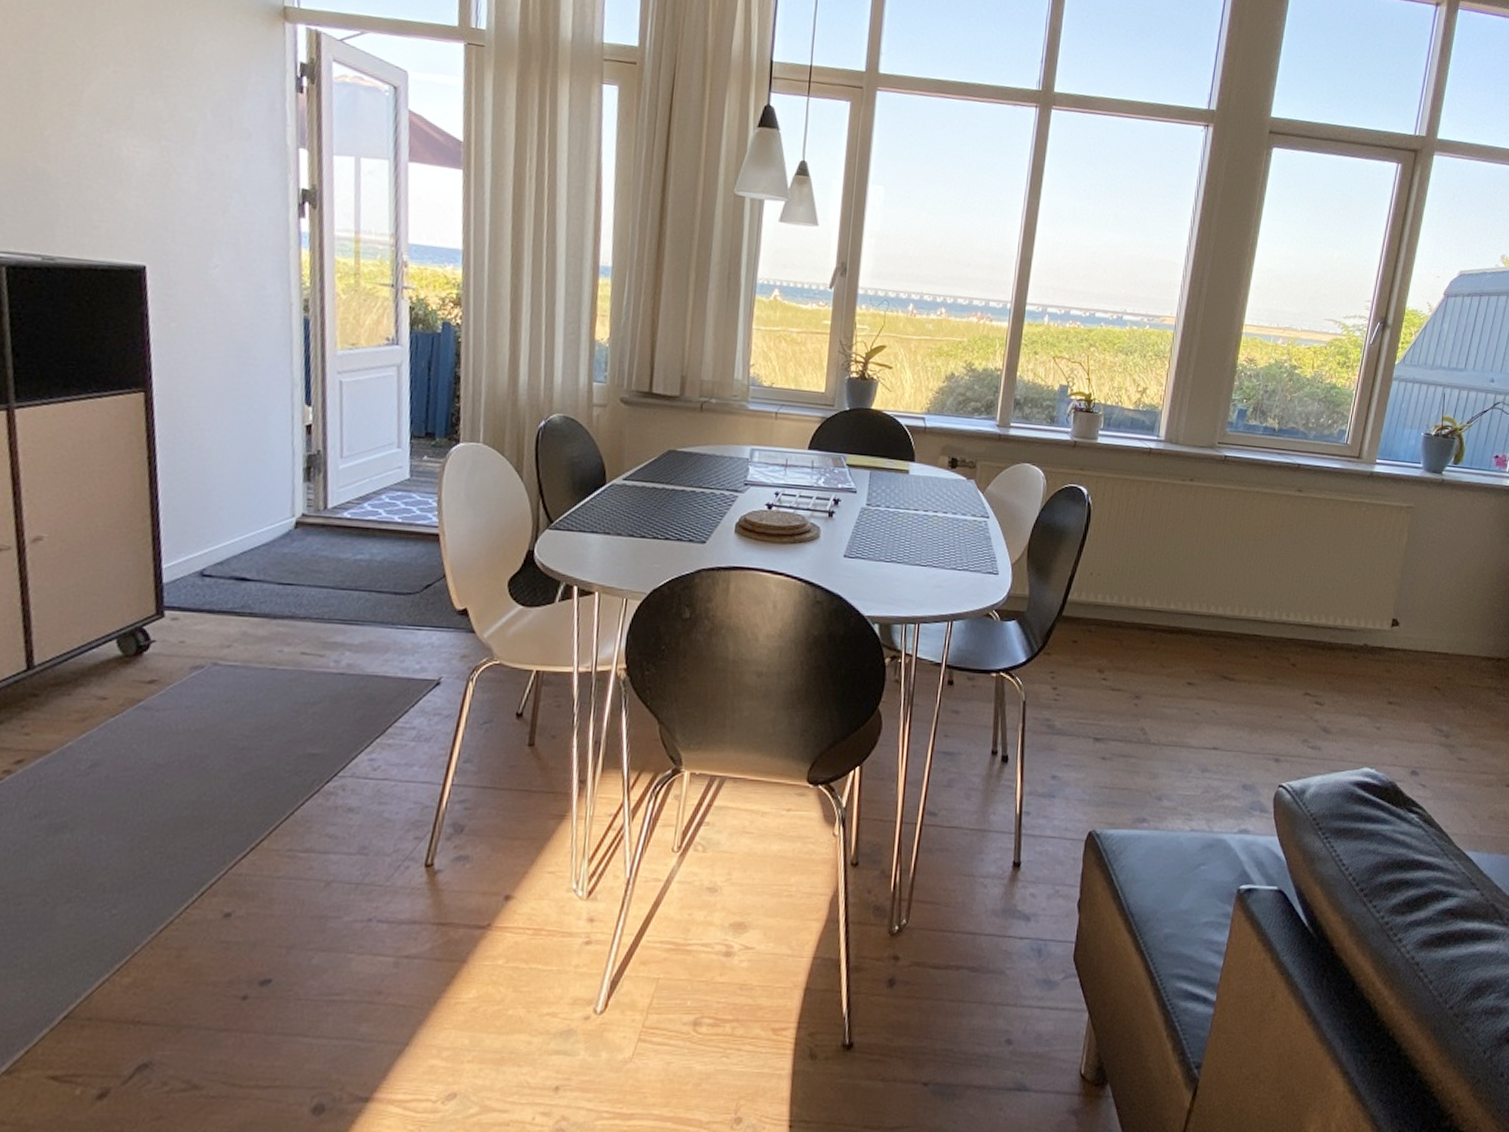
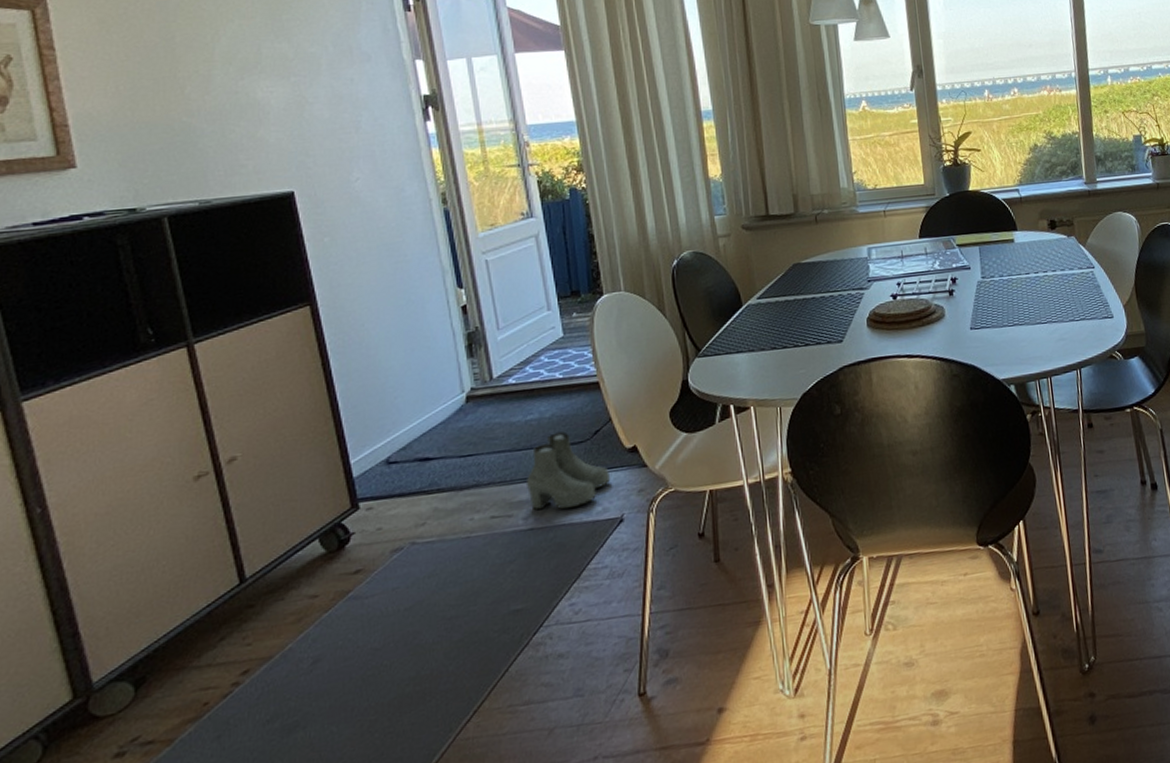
boots: none [344,578,435,661] -> present [527,431,611,510]

